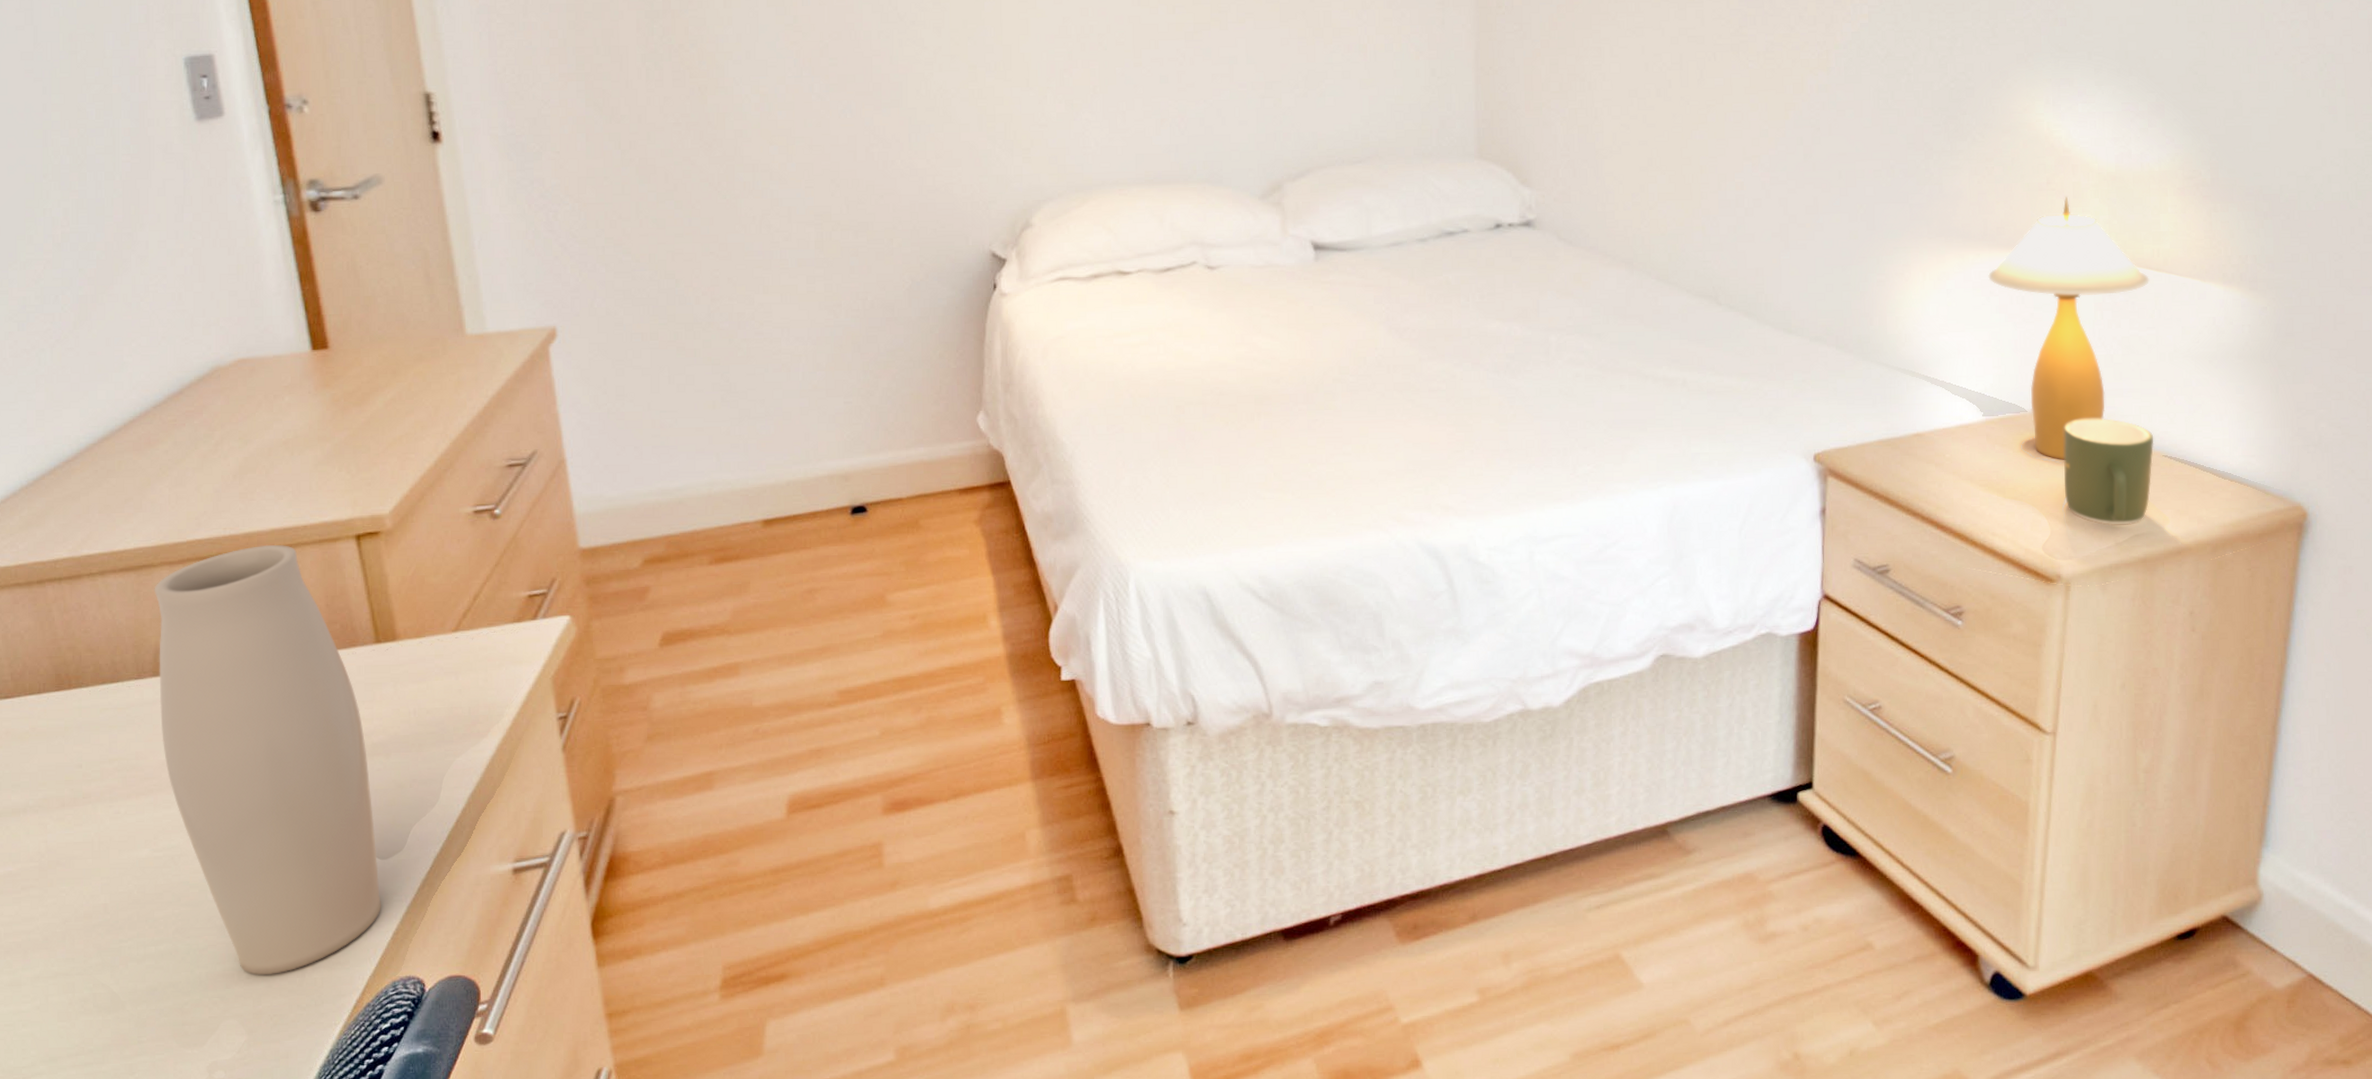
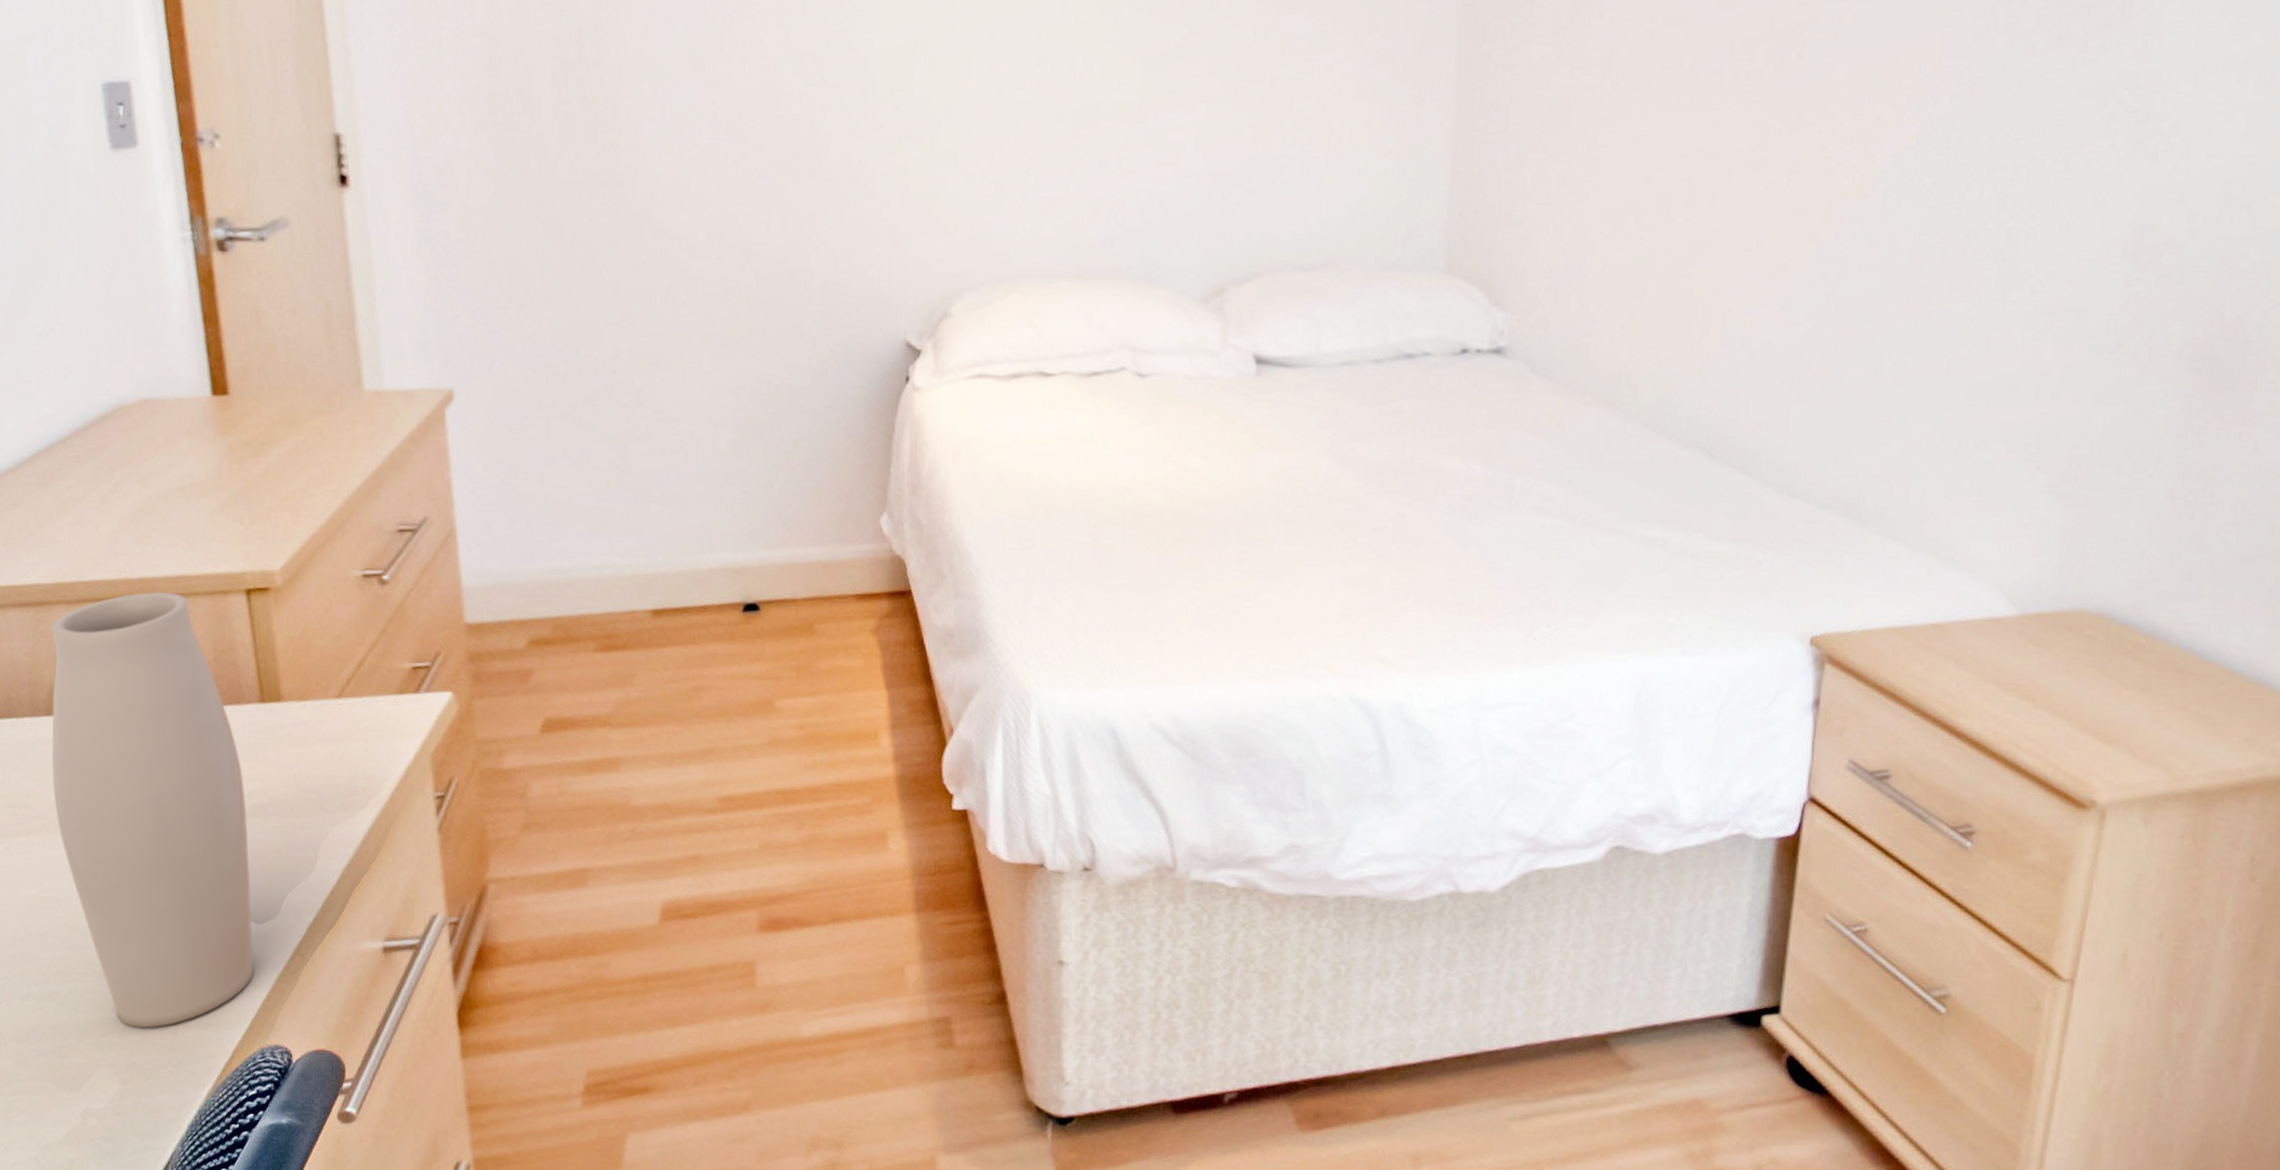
table lamp: present [1988,197,2150,460] -> none [2036,363,2236,669]
mug: present [2063,418,2154,525] -> none [2108,623,2224,751]

